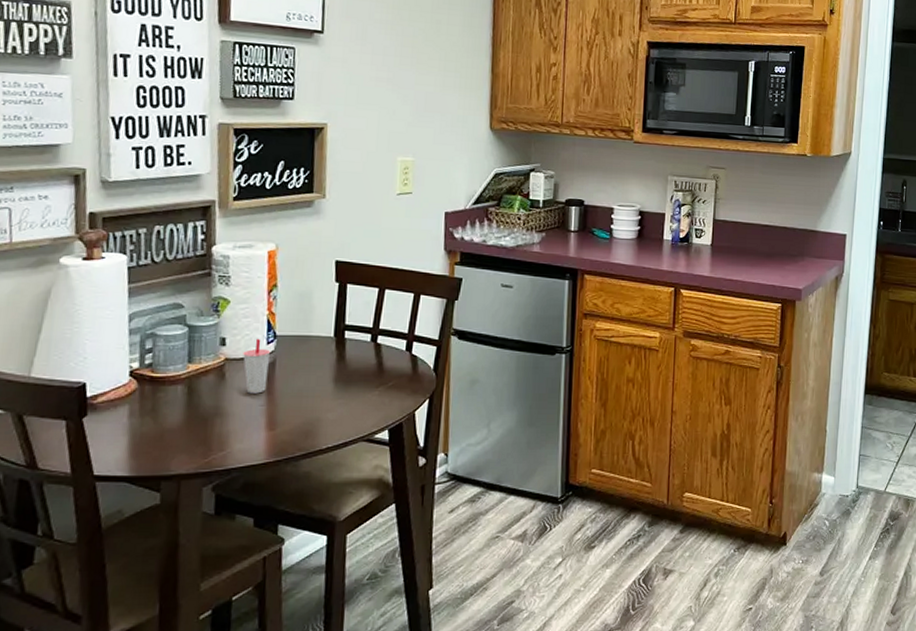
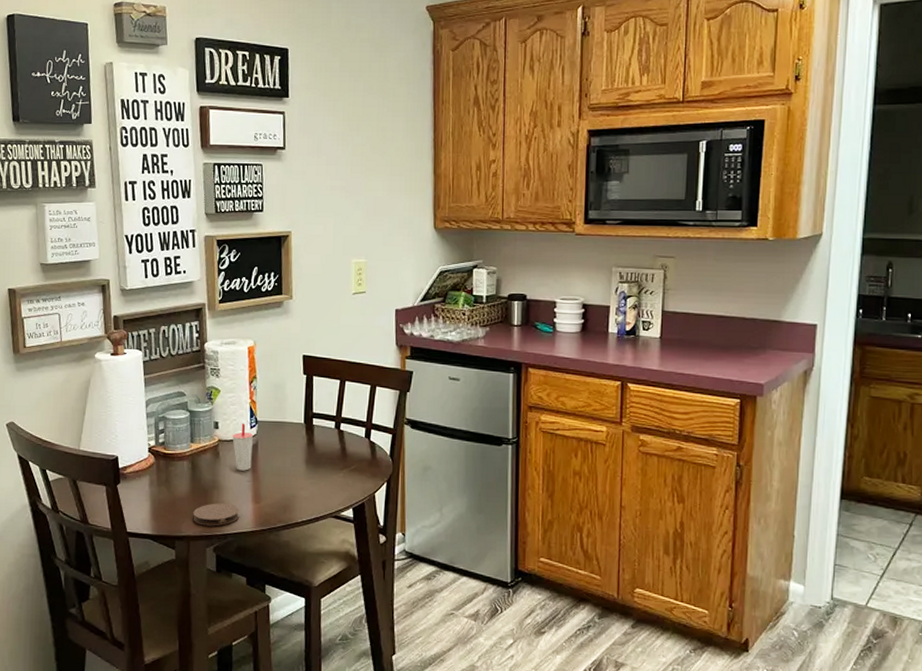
coaster: none [186,433,249,461] -> present [193,503,240,526]

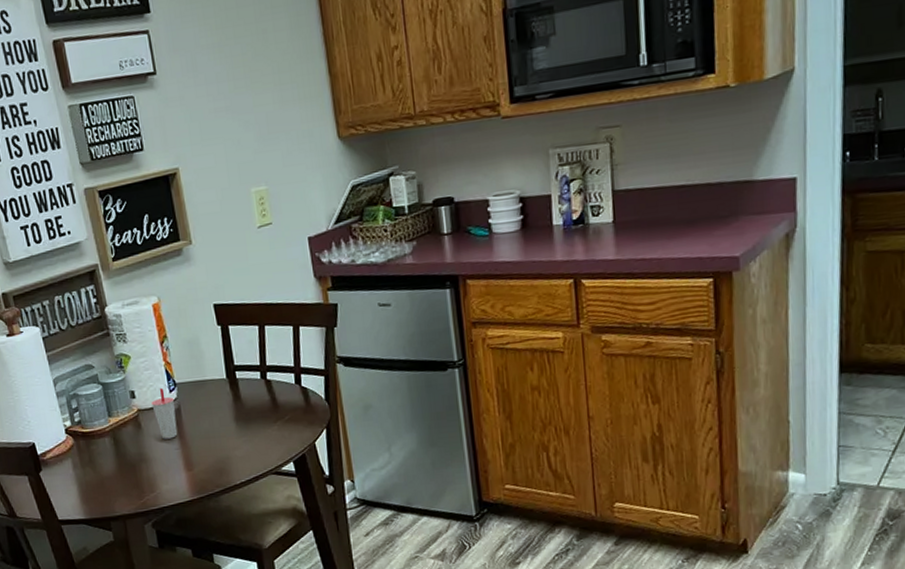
coaster: present [193,503,240,526] -> none [124,475,174,502]

